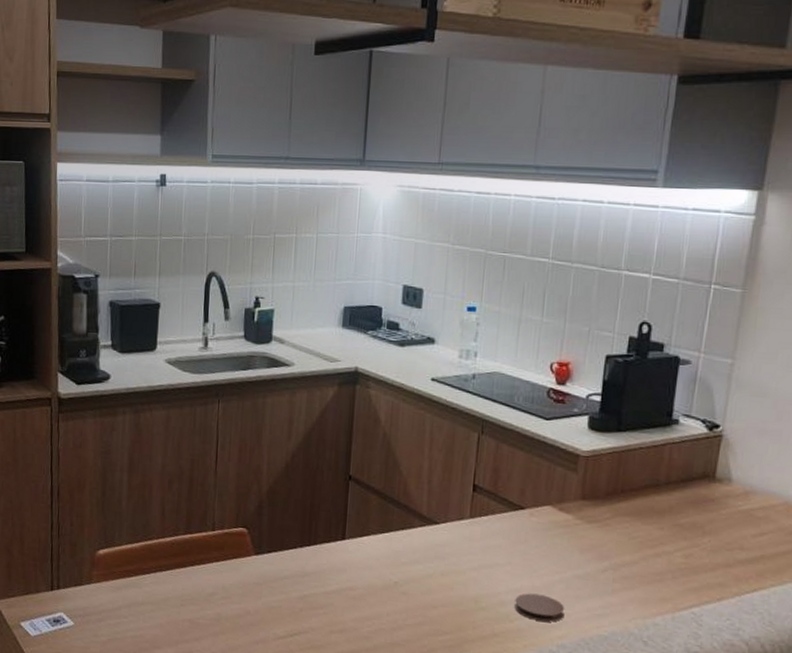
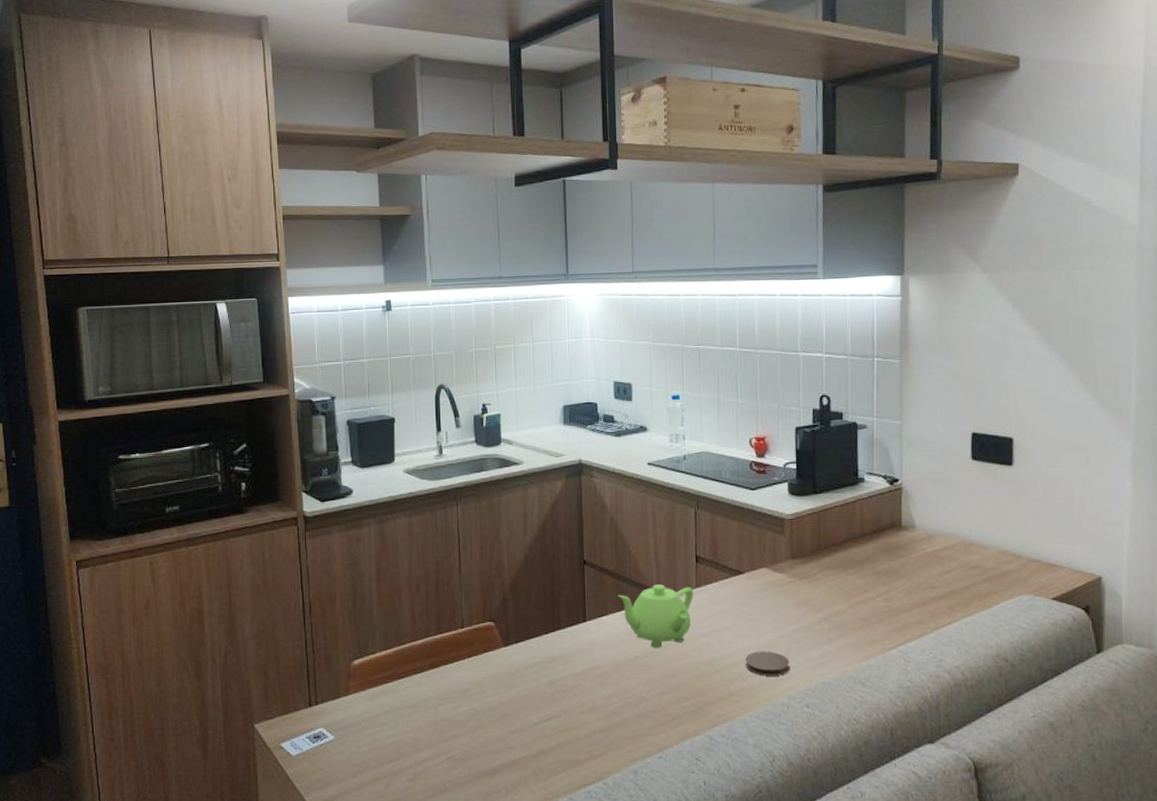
teapot: none [382,510,466,577] -> present [617,584,693,648]

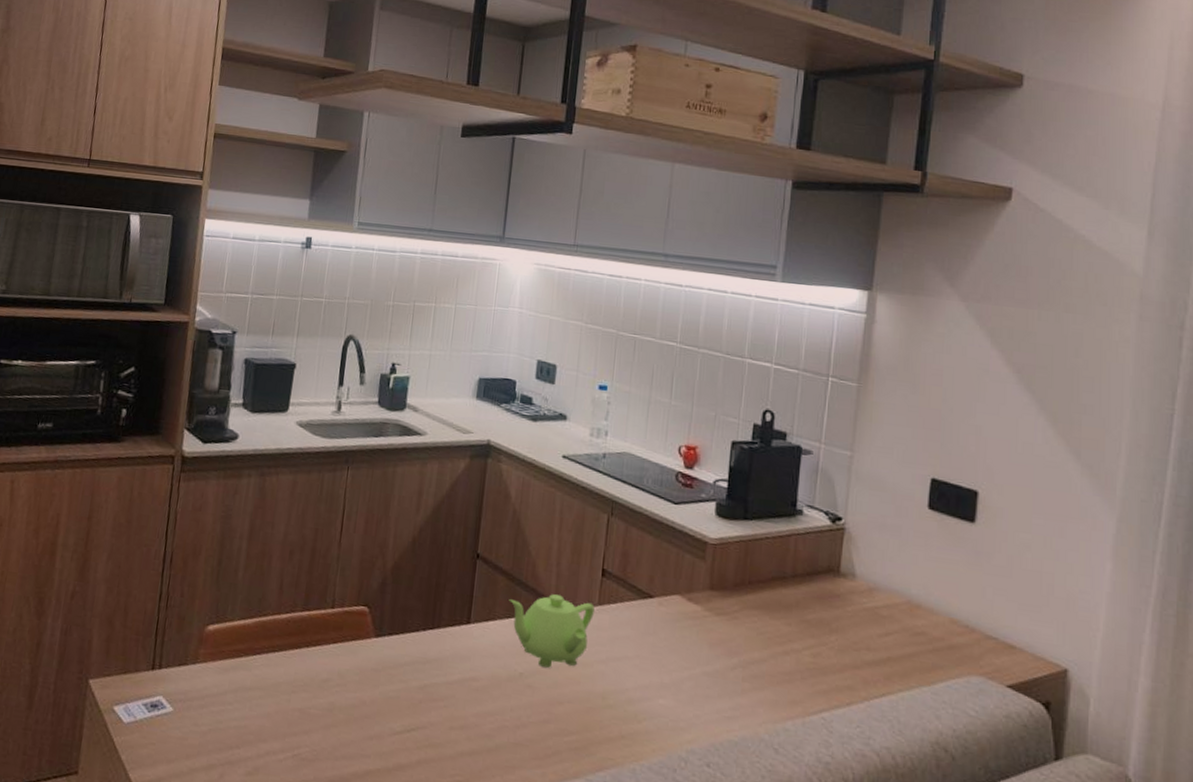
coaster: present [745,651,790,676] -> none [643,690,695,724]

